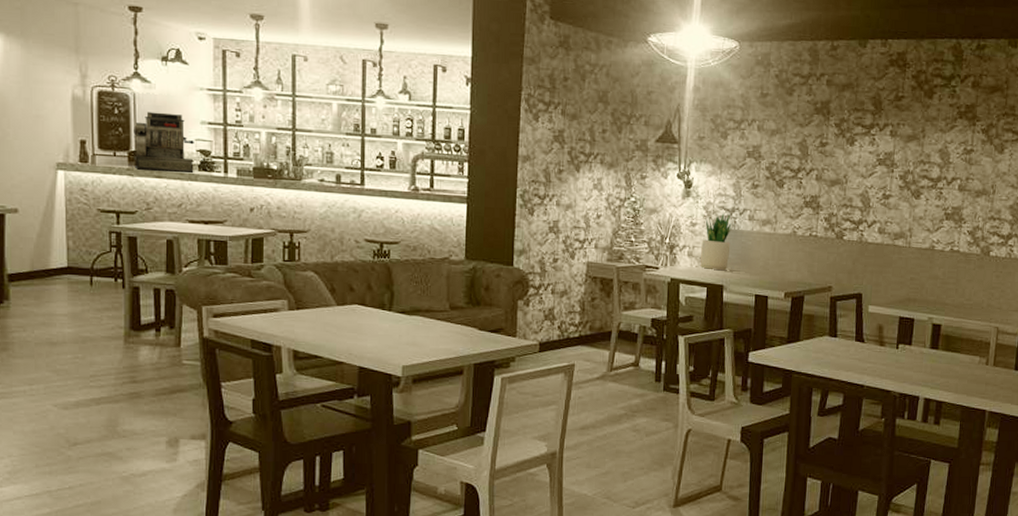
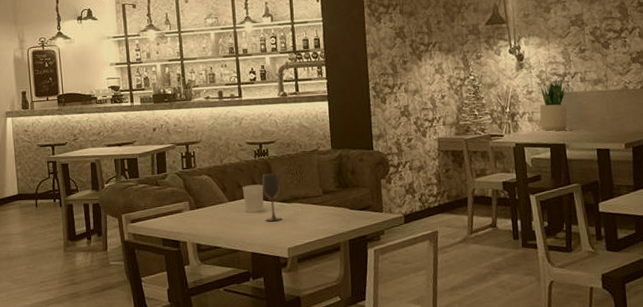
cash register: present [134,111,194,174] -> none [60,60,108,110]
candle holder: none [354,289,380,322] -> present [242,184,264,213]
wine glass: none [379,279,401,335] -> present [262,173,282,222]

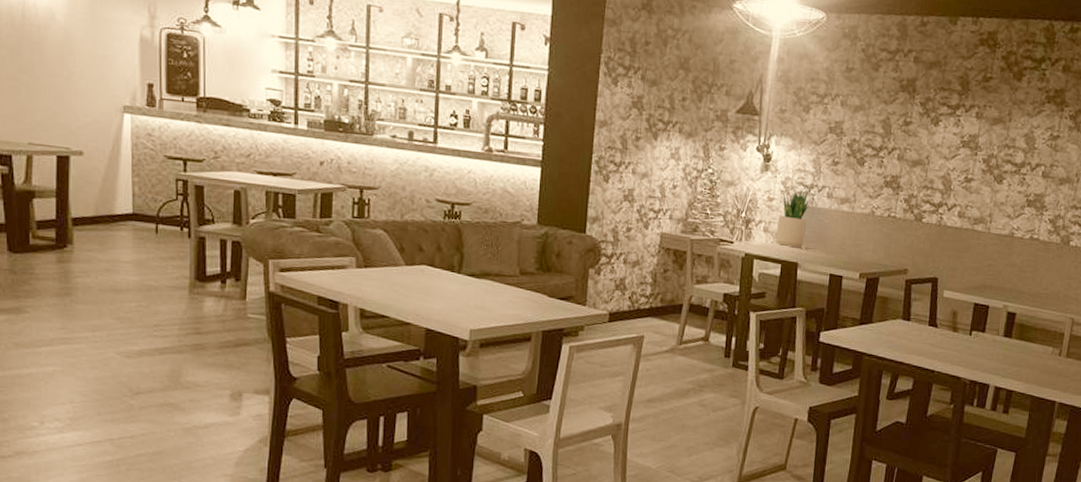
candle holder: present [242,184,264,213] -> none [423,250,450,284]
wine glass: present [262,173,282,222] -> none [448,240,471,298]

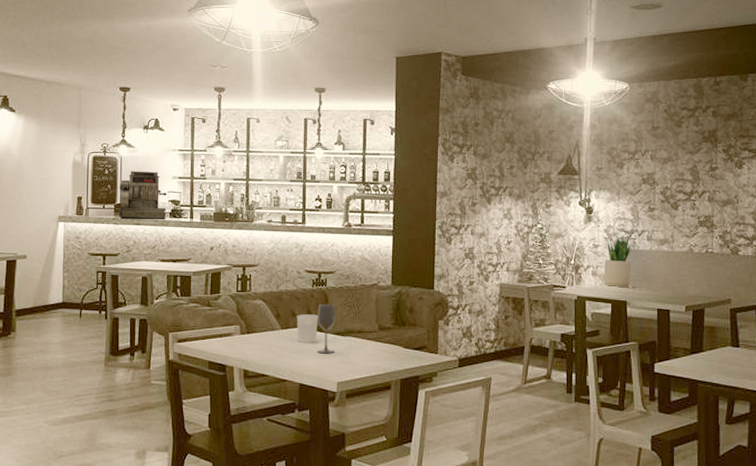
cash register: none [202,57,264,123] -> present [119,171,167,220]
candle holder: none [423,250,450,284] -> present [296,314,318,344]
wine glass: none [448,240,471,298] -> present [317,304,336,354]

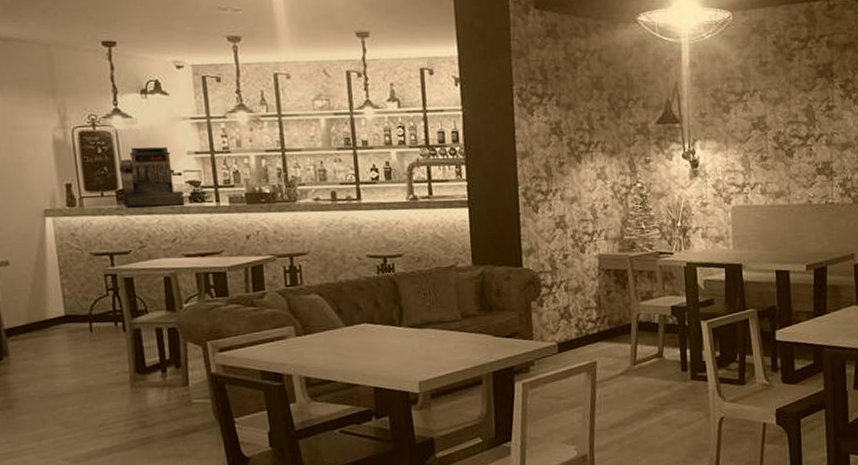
candle holder: present [296,314,318,344] -> none [362,306,389,341]
wine glass: present [317,304,336,354] -> none [386,293,412,351]
planter: present [604,235,632,288] -> none [715,189,745,250]

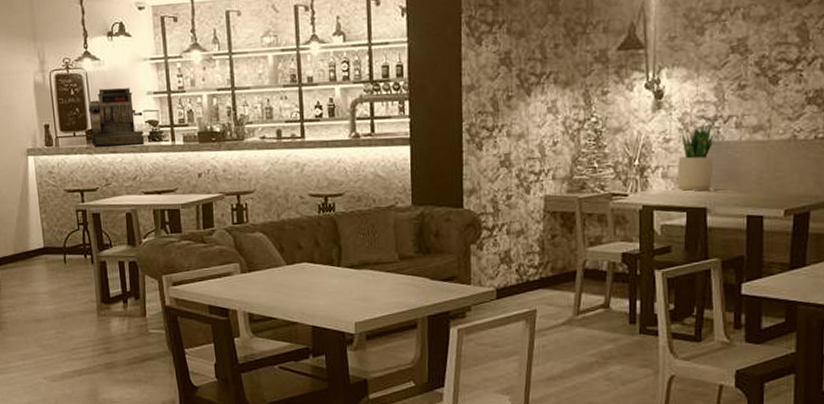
planter: none [715,189,745,250] -> present [678,123,714,191]

